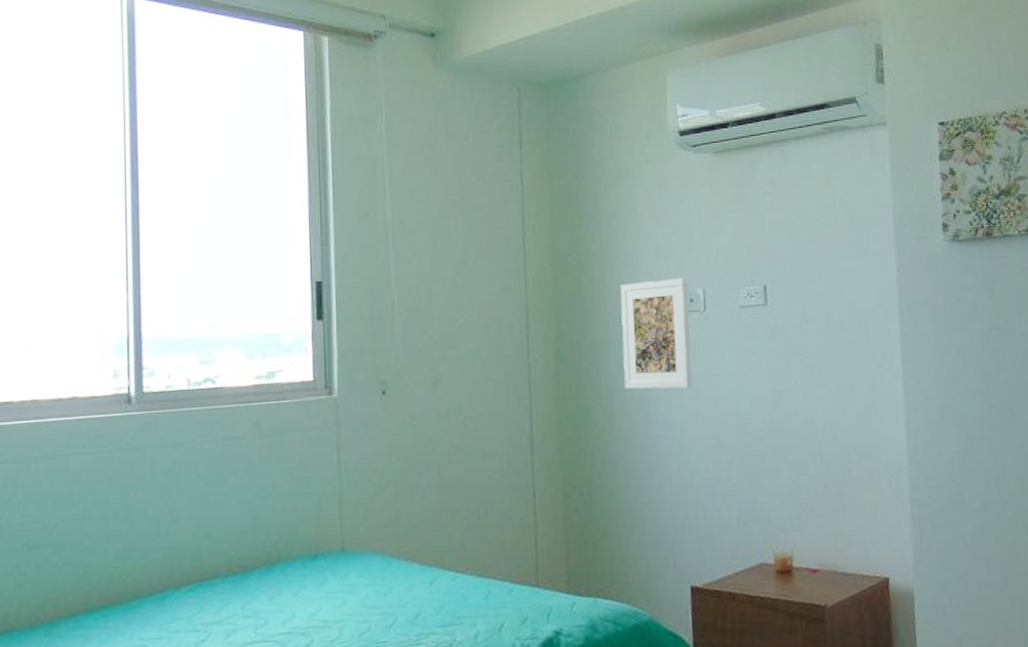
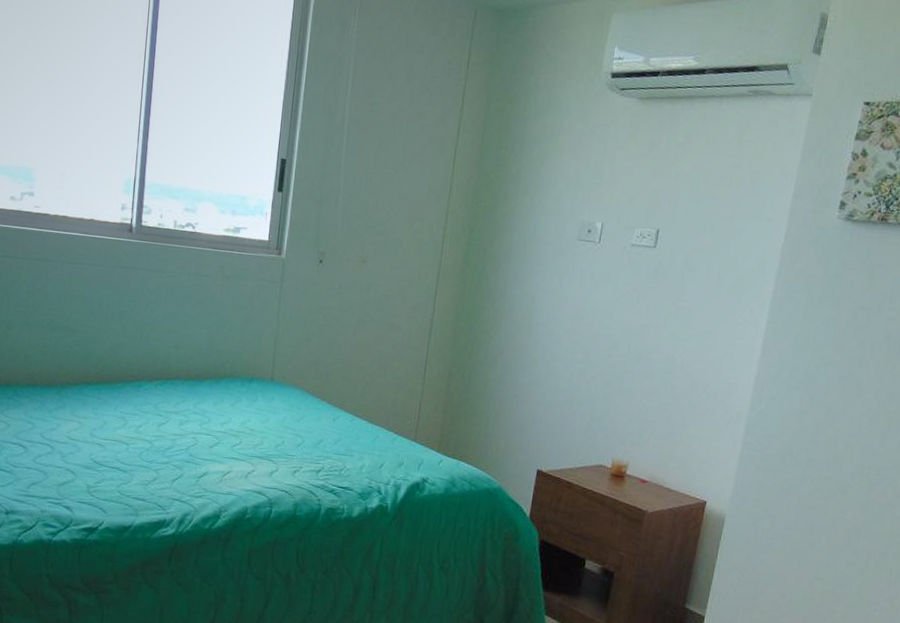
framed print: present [620,278,692,390] -> none [516,206,590,308]

